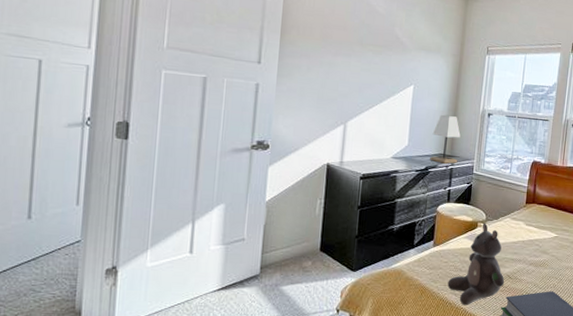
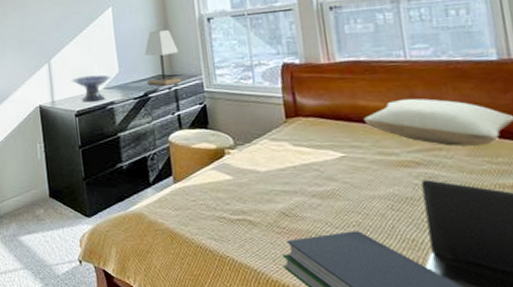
decorative bowl: none [363,143,401,169] -> present [71,75,112,103]
stuffed animal: present [447,223,505,305] -> none [201,149,280,253]

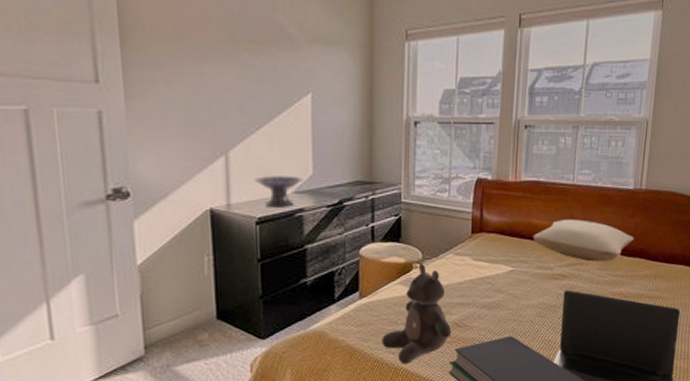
lamp: present [144,29,182,86] -> none [343,129,380,193]
stuffed animal: none [201,149,280,253] -> present [382,263,452,364]

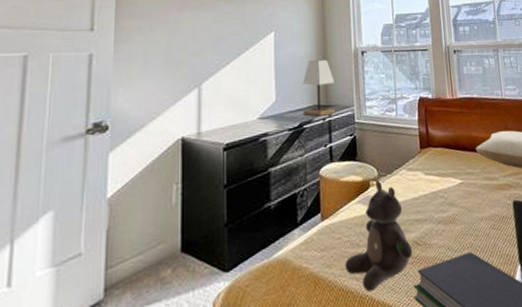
decorative bowl: present [253,176,304,208] -> none [223,103,268,134]
lamp: none [343,129,380,193] -> present [302,59,336,117]

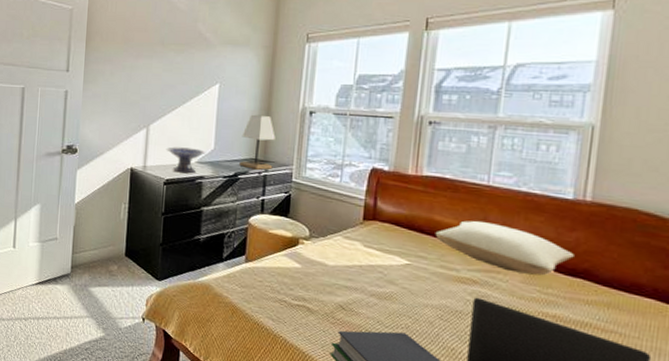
decorative bowl: none [223,103,268,134] -> present [166,147,206,174]
stuffed animal: present [345,180,413,292] -> none [263,240,336,335]

